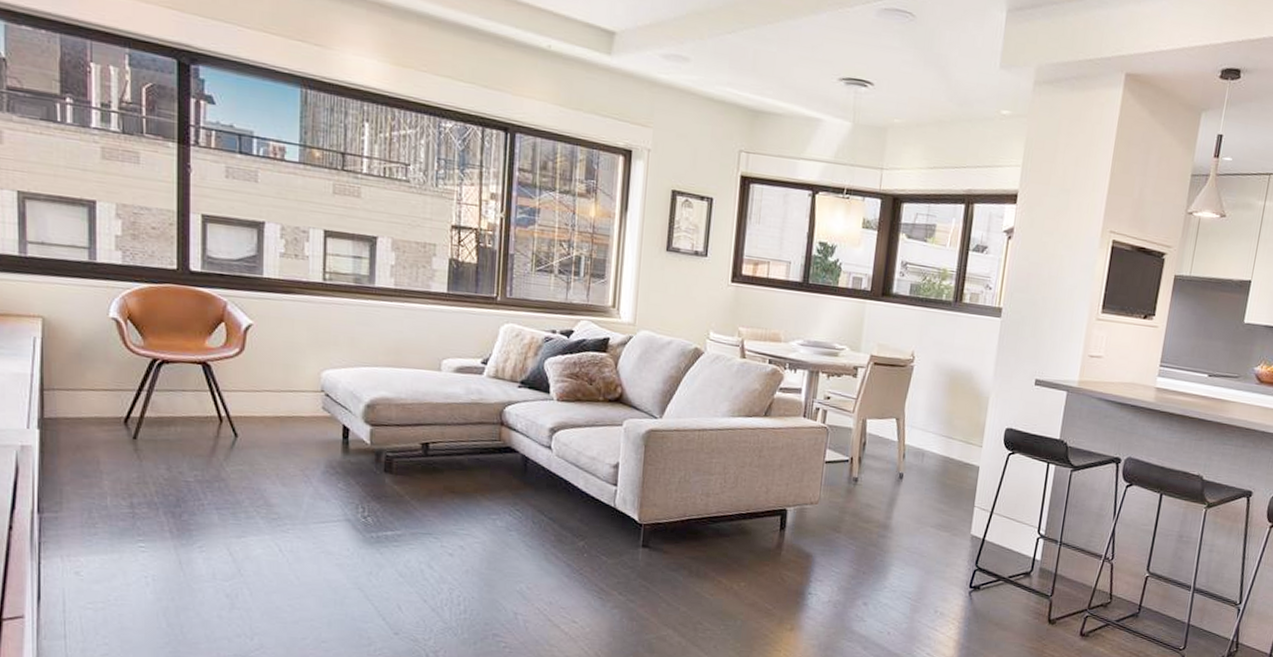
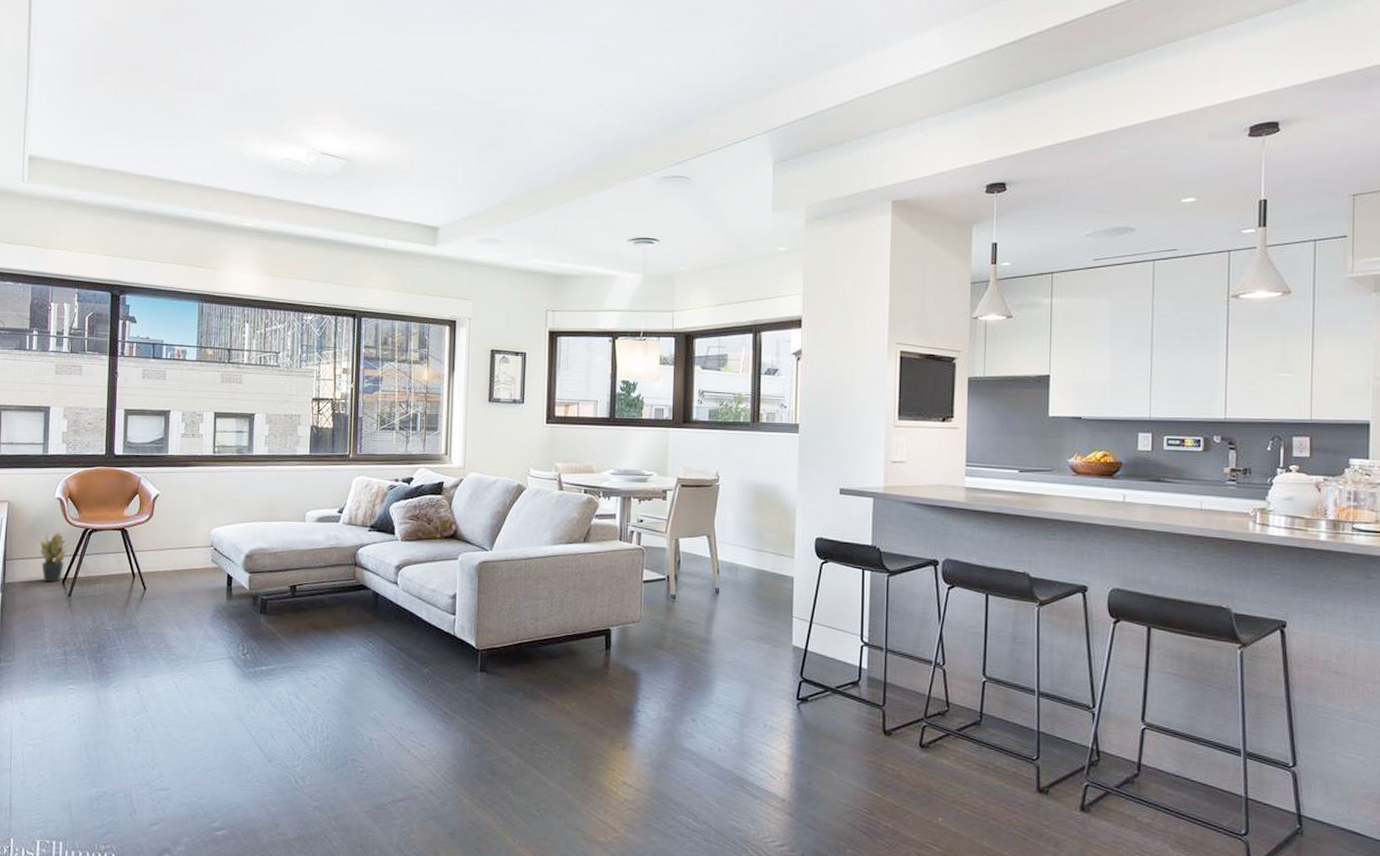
potted plant: none [90,360,132,421] -> present [39,532,70,583]

